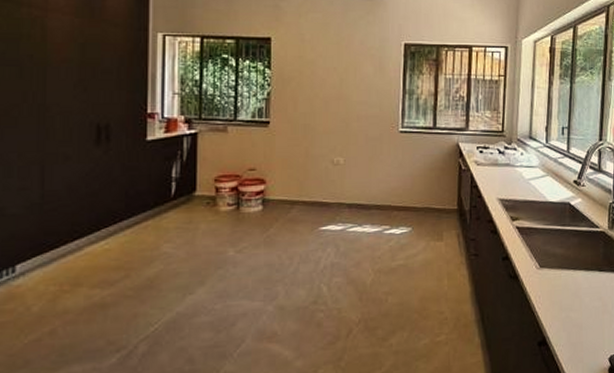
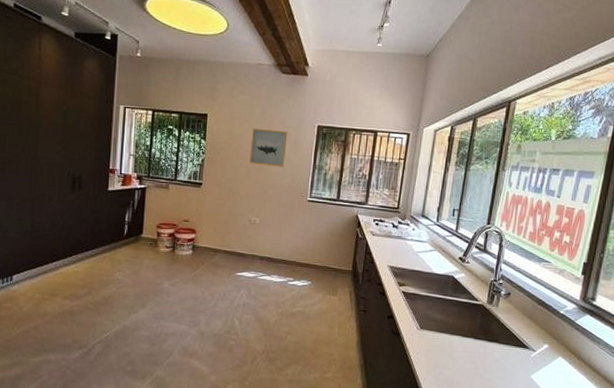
wall art: none [327,50,370,95] -> present [249,127,288,167]

